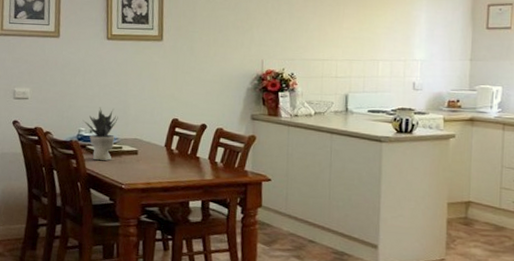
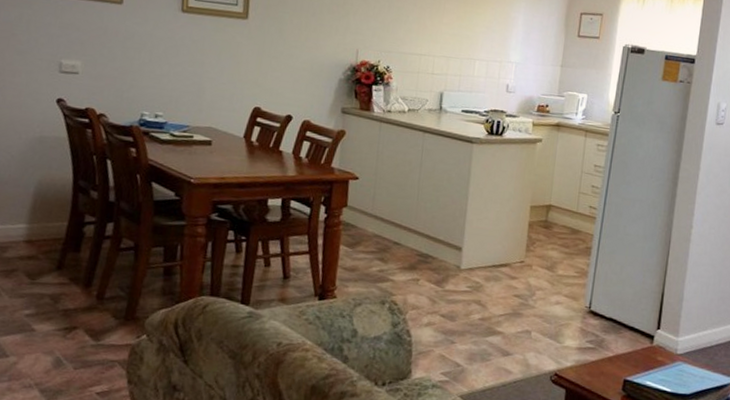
potted plant: present [82,107,118,161] -> none [146,89,191,151]

